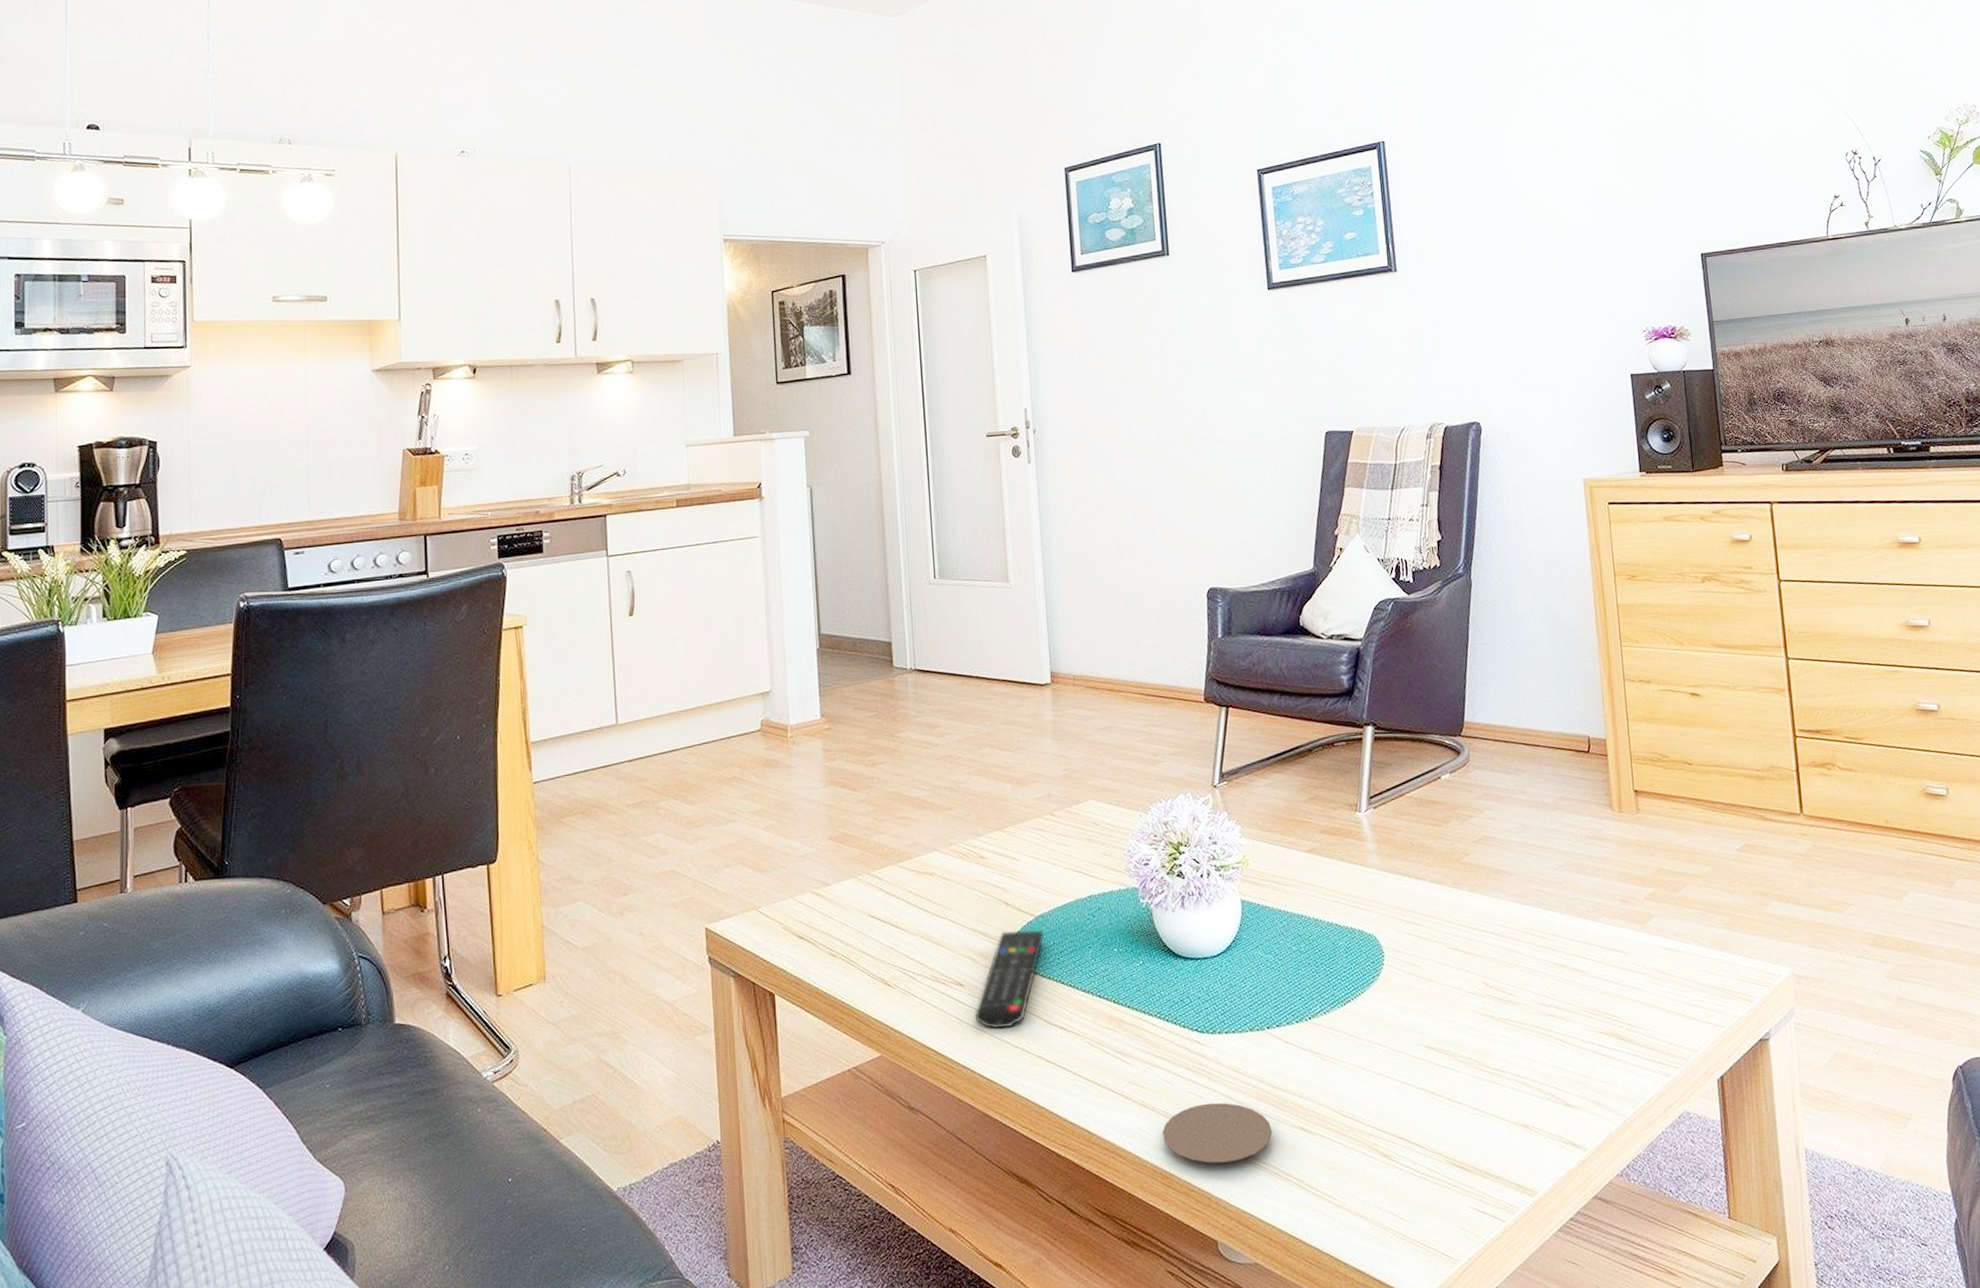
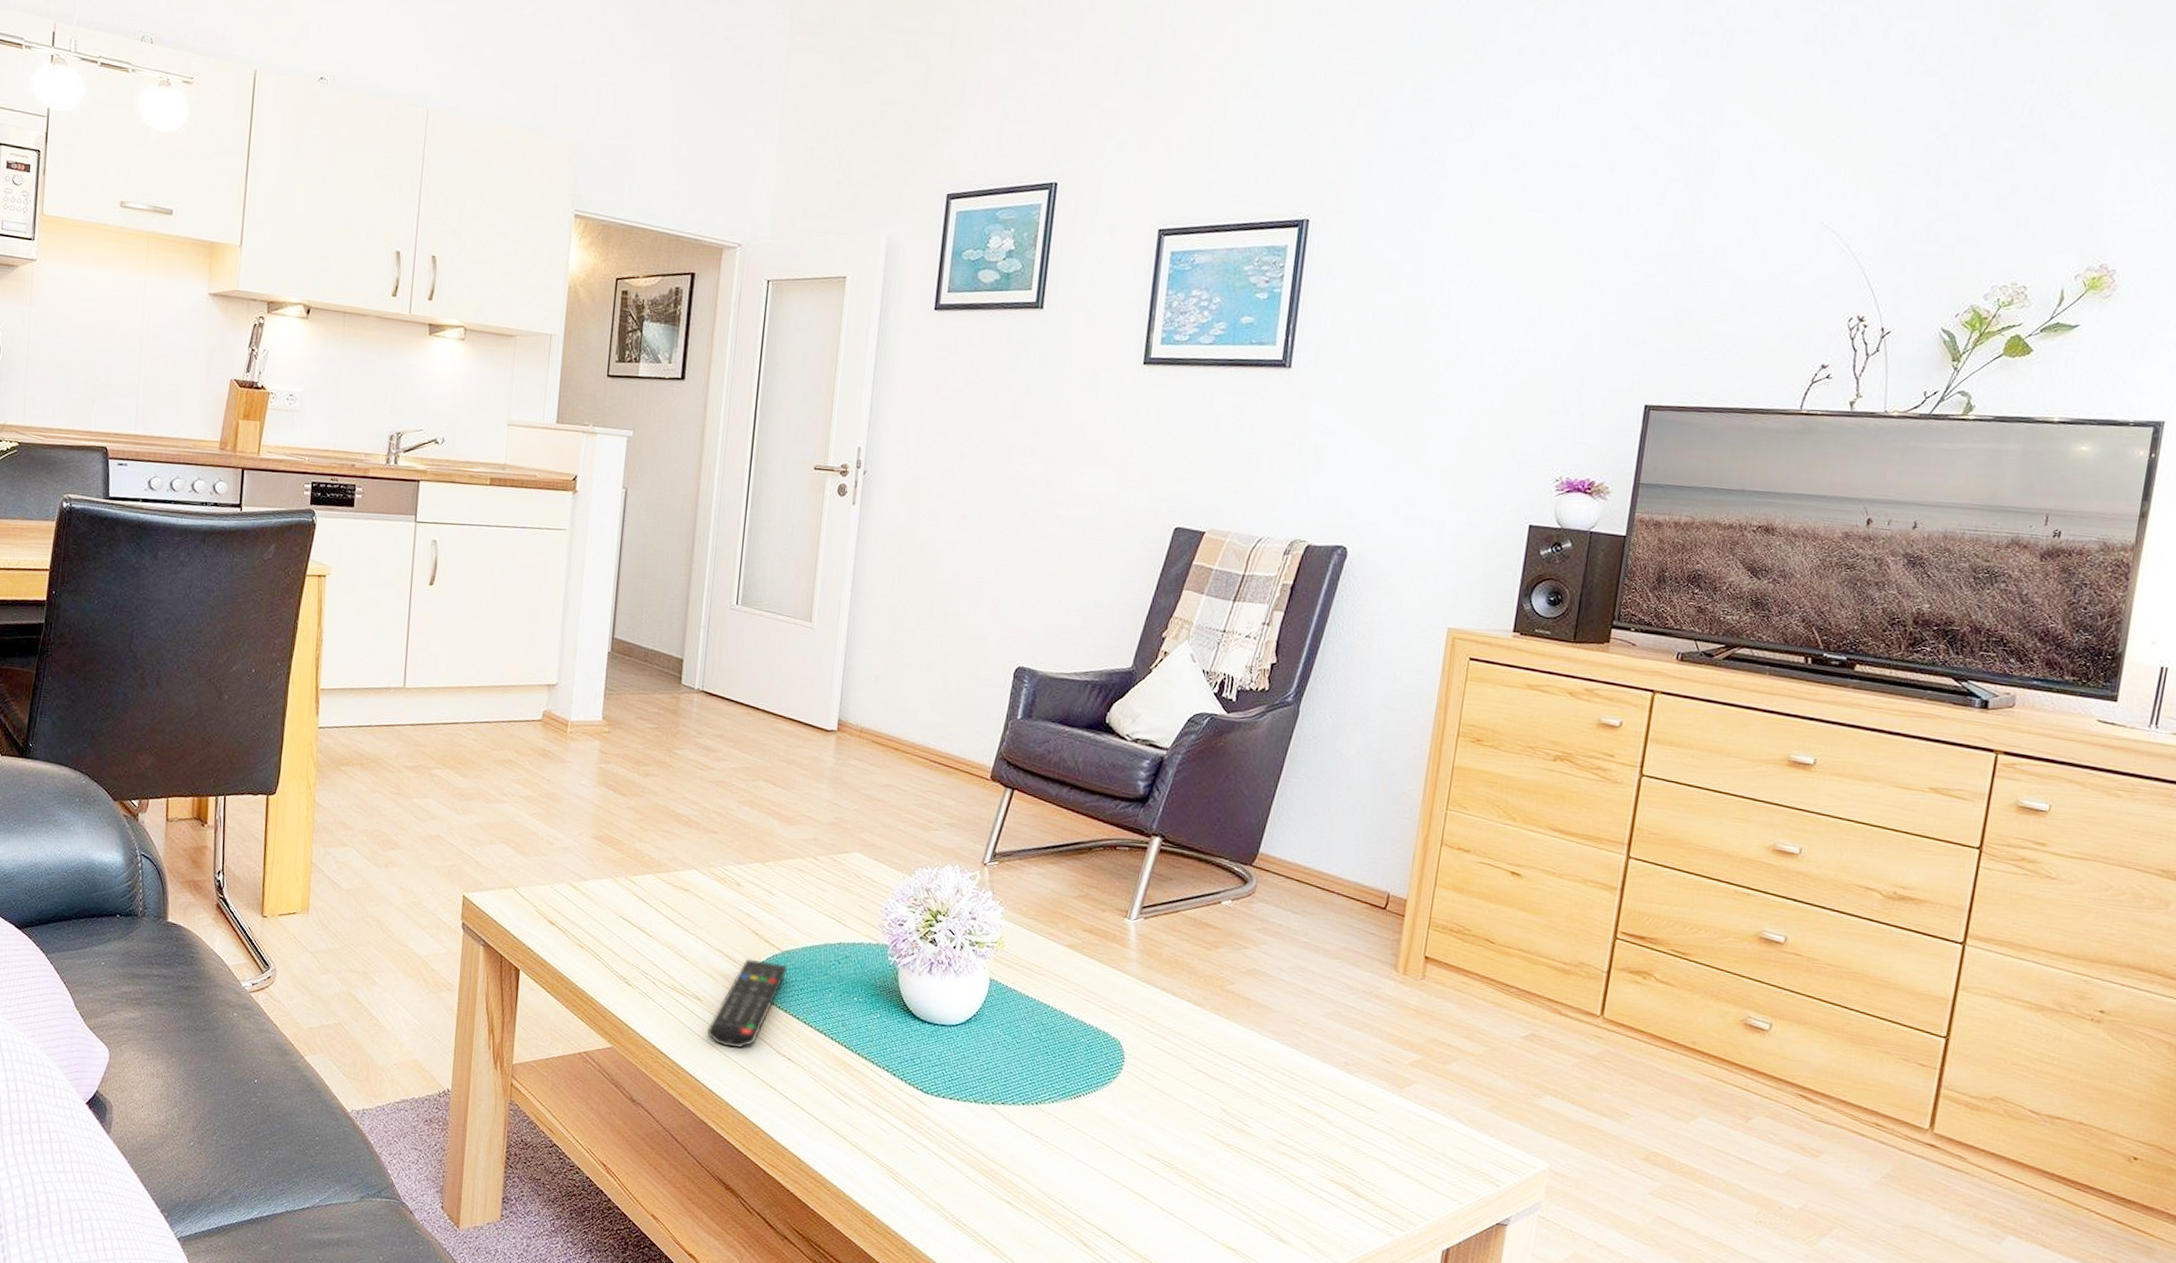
coaster: present [1162,1102,1273,1164] -> none [869,1158,978,1217]

